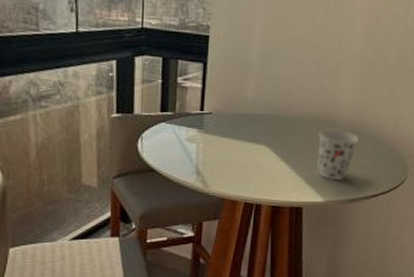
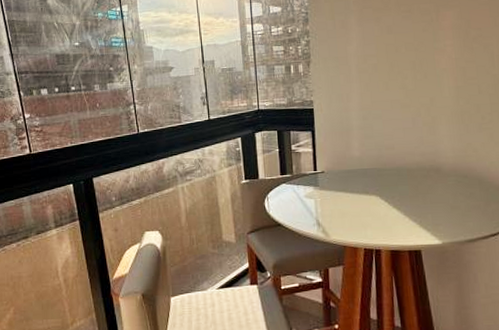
cup: present [317,129,360,181] -> none [425,175,467,223]

